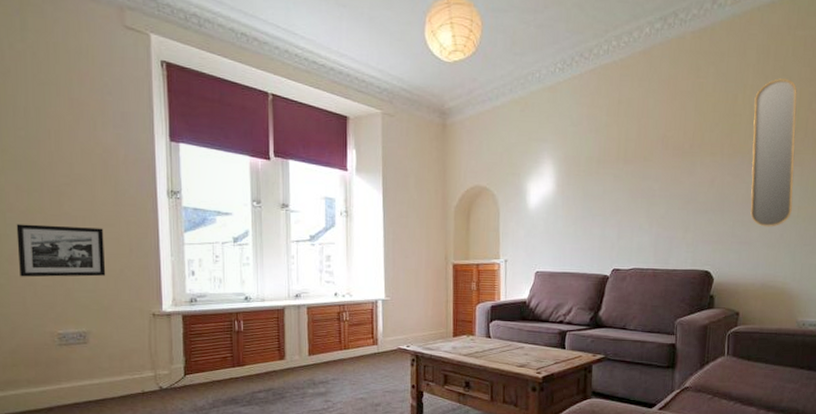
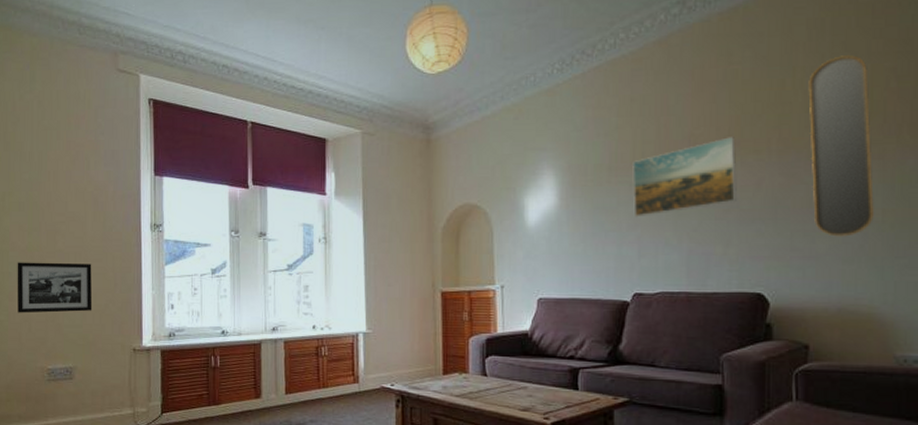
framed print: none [616,140,697,205] -> present [632,137,737,218]

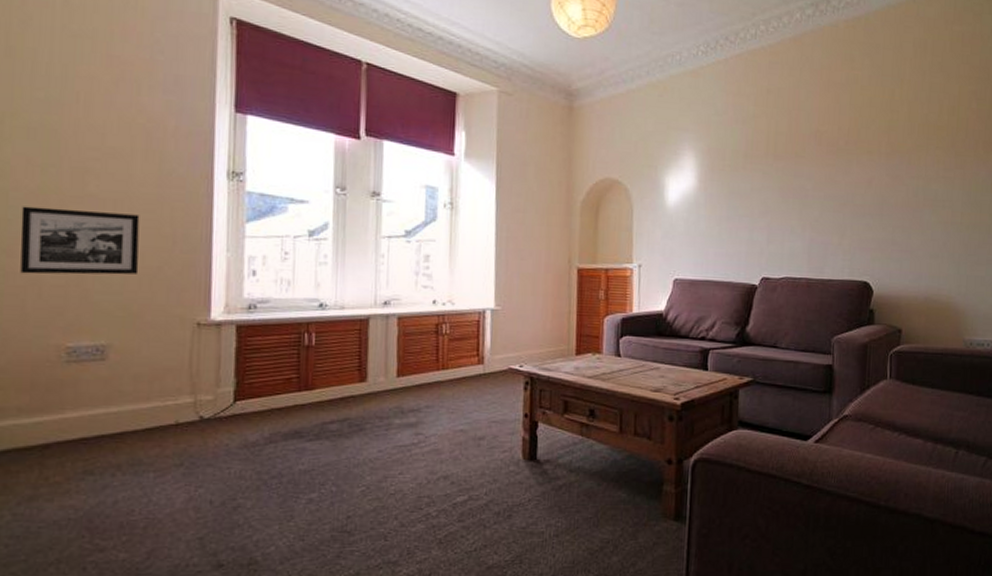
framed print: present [632,137,737,218] -> none [765,136,853,205]
home mirror: present [808,55,874,237] -> none [910,74,957,235]

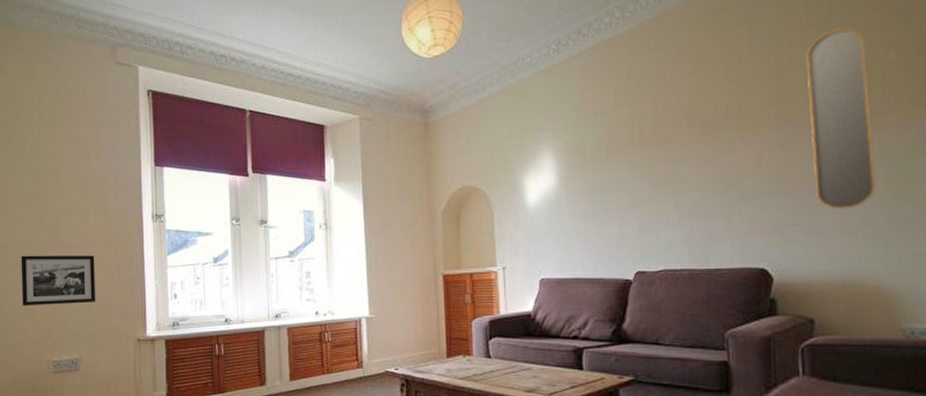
home mirror: none [910,74,957,235] -> present [806,27,876,210]

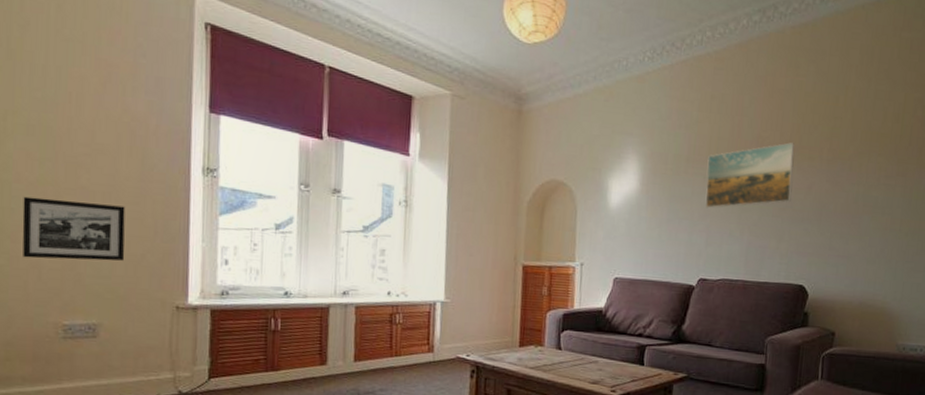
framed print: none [631,112,737,196] -> present [705,142,795,209]
home mirror: present [806,27,876,210] -> none [849,81,902,241]

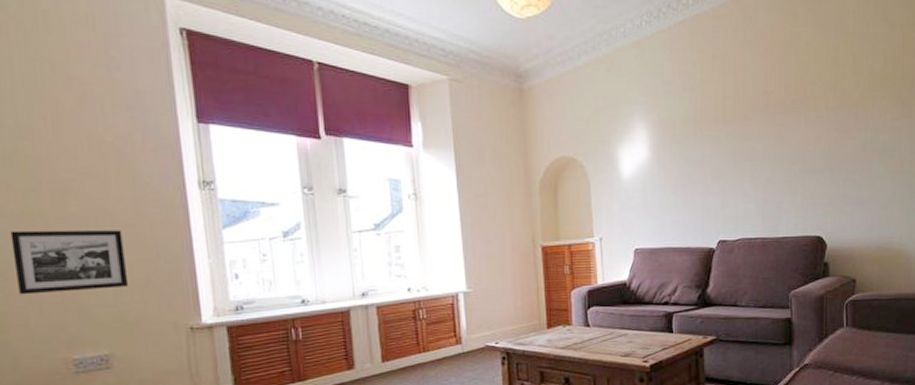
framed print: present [705,142,795,209] -> none [715,95,802,170]

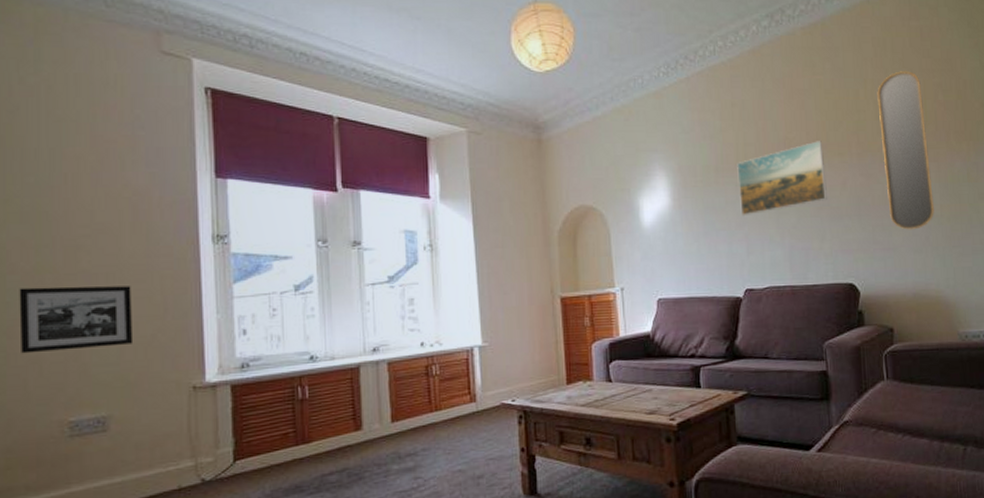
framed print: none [715,95,802,170] -> present [737,141,827,217]
home mirror: none [857,24,904,185] -> present [877,71,934,230]

